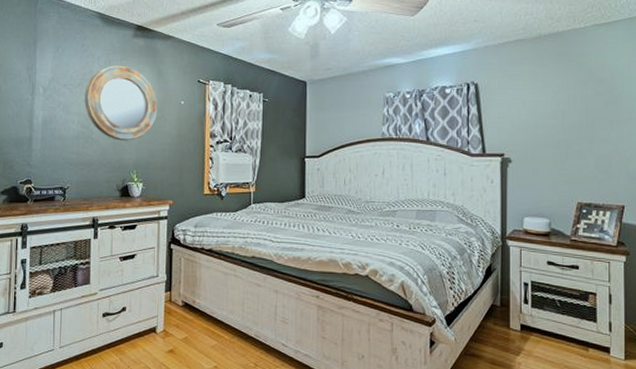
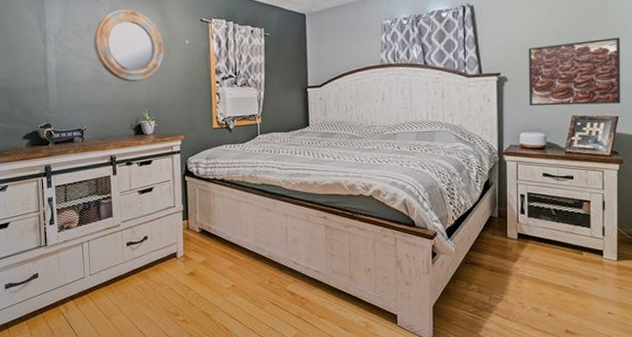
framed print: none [533,124,627,192] -> present [528,37,621,107]

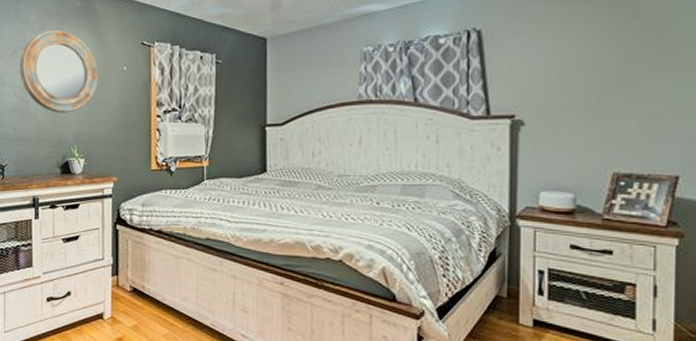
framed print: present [528,37,621,107] -> none [553,73,685,159]

